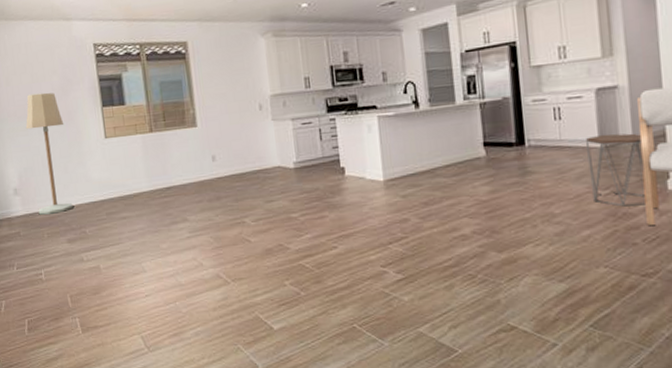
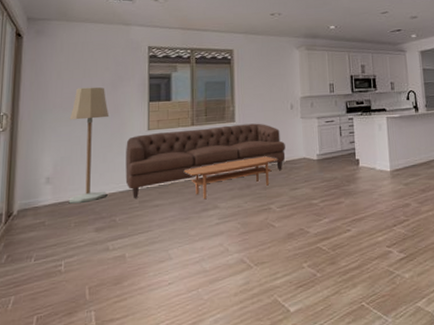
sofa: none [85,127,257,211] -> present [125,123,286,199]
coffee table: none [148,165,248,212] -> present [184,156,277,200]

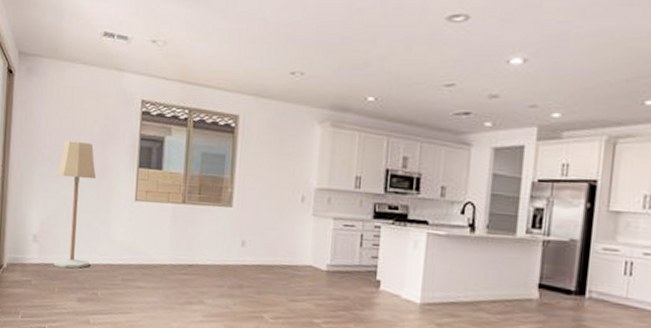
sofa: present [125,123,286,199] -> none [109,204,289,276]
coffee table: present [184,156,277,200] -> none [171,252,278,292]

